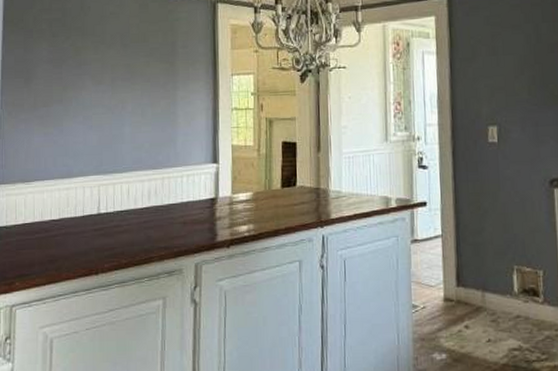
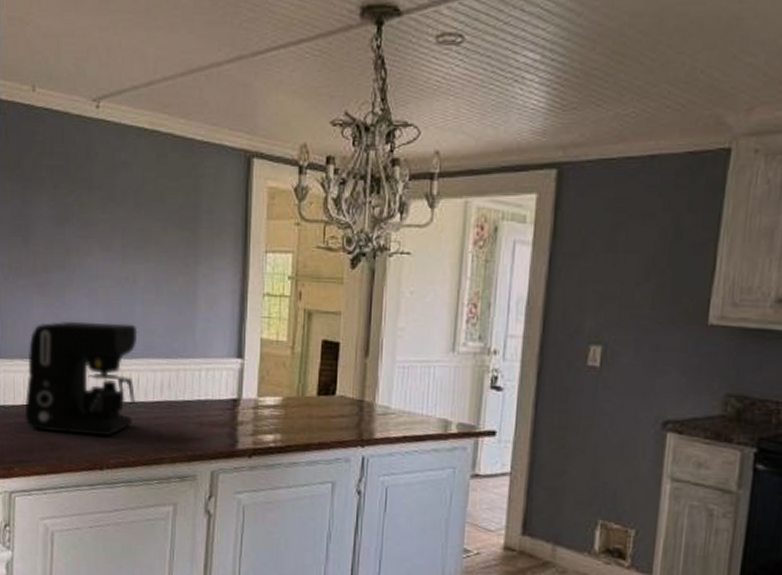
coffee maker: none [25,143,127,246] -> present [24,321,138,436]

